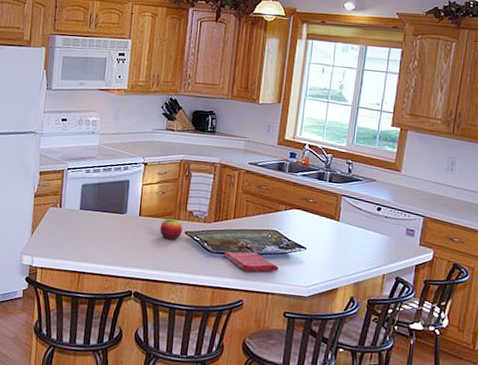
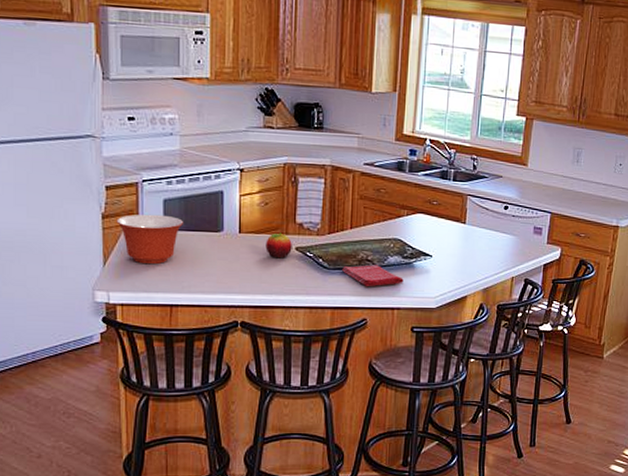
mixing bowl: none [44,195,97,237] -> present [116,214,184,265]

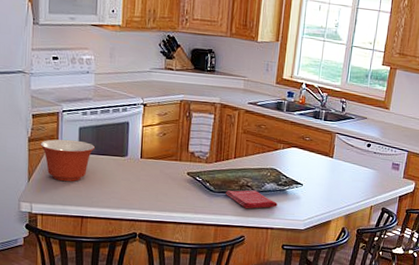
fruit: present [265,232,292,259] -> none [162,159,185,182]

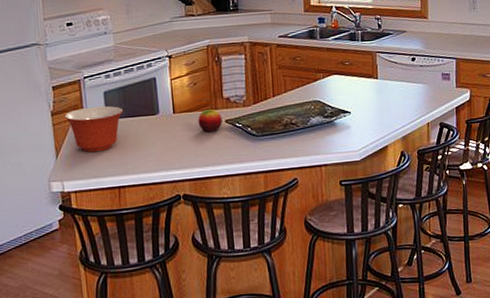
fruit: none [162,159,185,182] -> present [198,108,222,133]
dish towel: present [226,190,278,209] -> none [270,127,327,148]

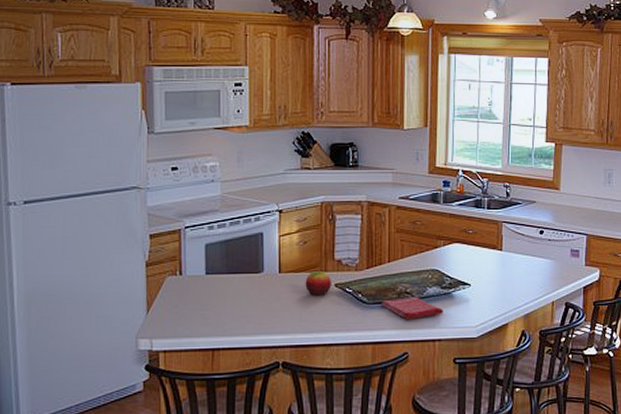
mixing bowl: present [64,105,124,153] -> none [160,259,226,309]
dish towel: none [270,127,327,148] -> present [382,297,443,319]

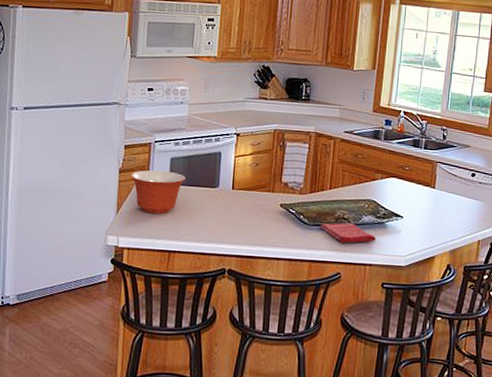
mixing bowl: none [160,259,226,309] -> present [130,170,187,214]
fruit: present [305,270,331,296] -> none [254,190,278,214]

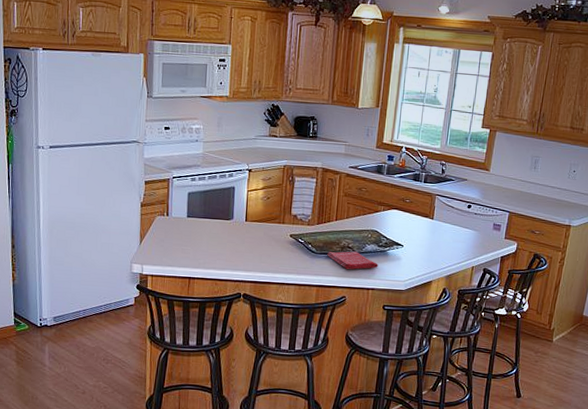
mixing bowl: present [130,170,187,214] -> none [151,204,203,244]

